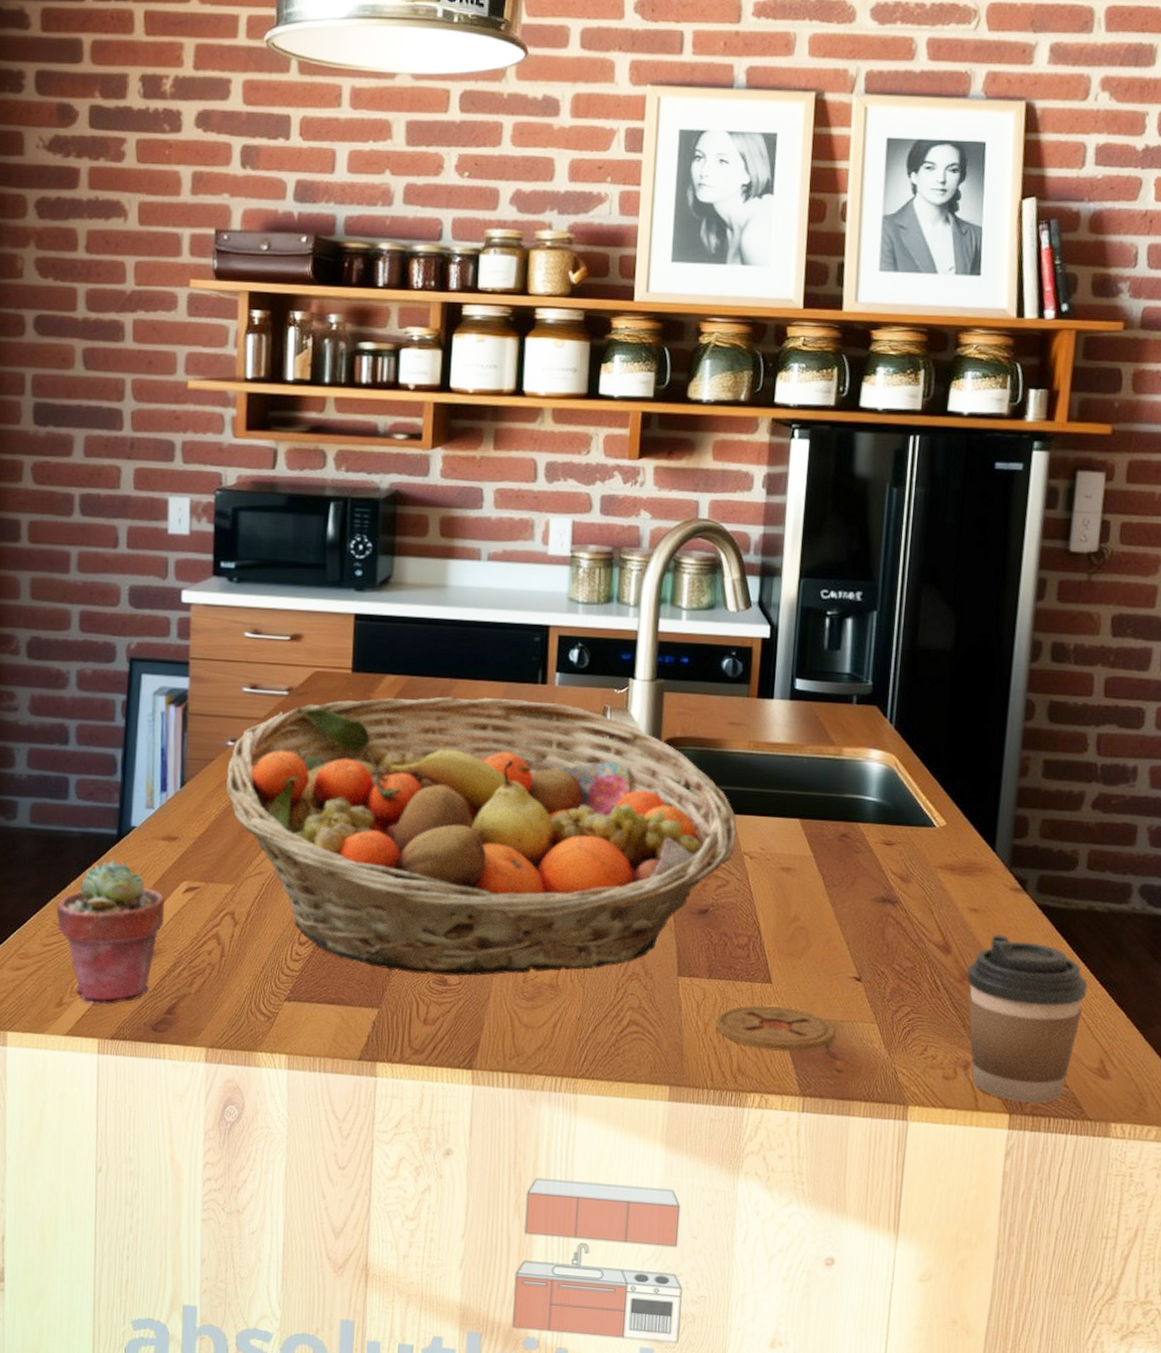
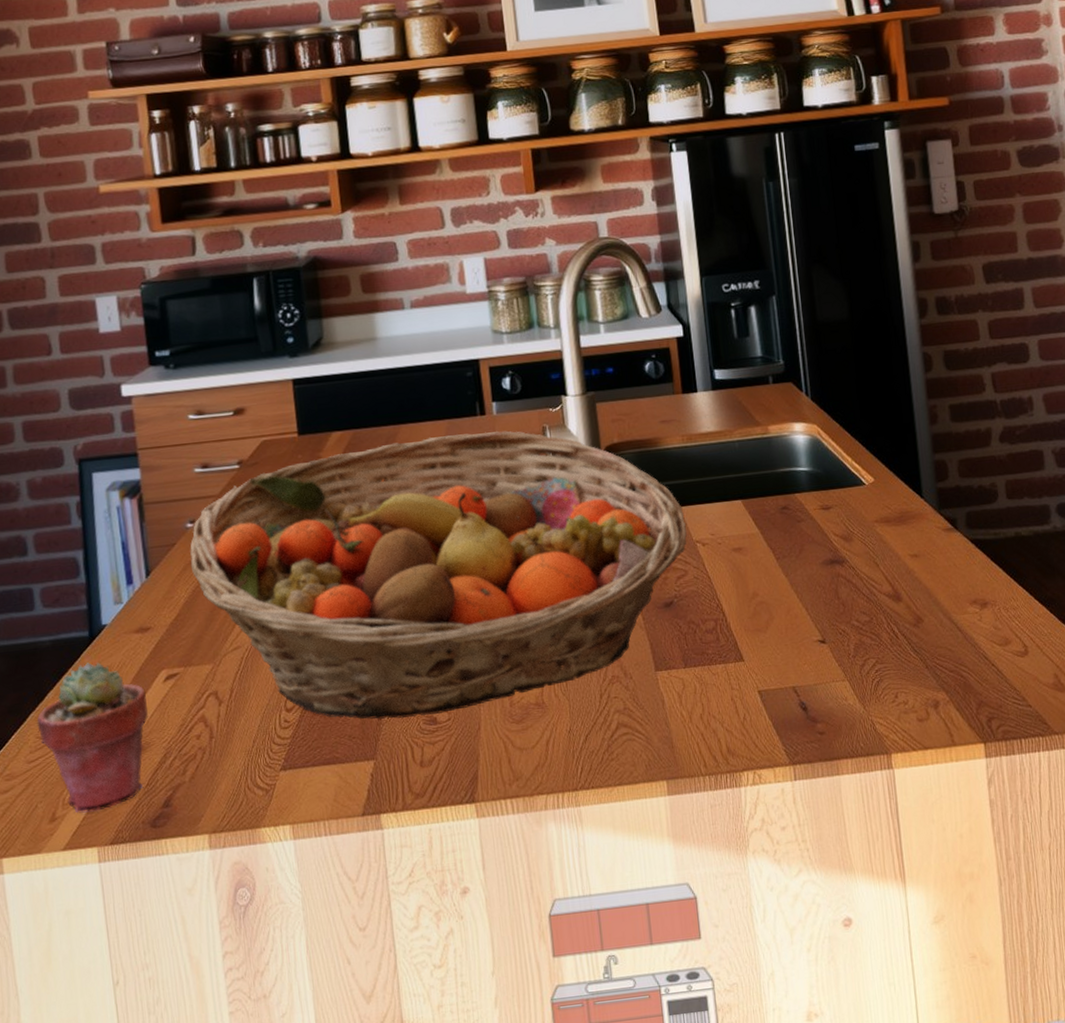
coaster: present [717,1005,836,1052] -> none [699,681,812,727]
coffee cup: present [966,934,1088,1103] -> none [919,574,1030,730]

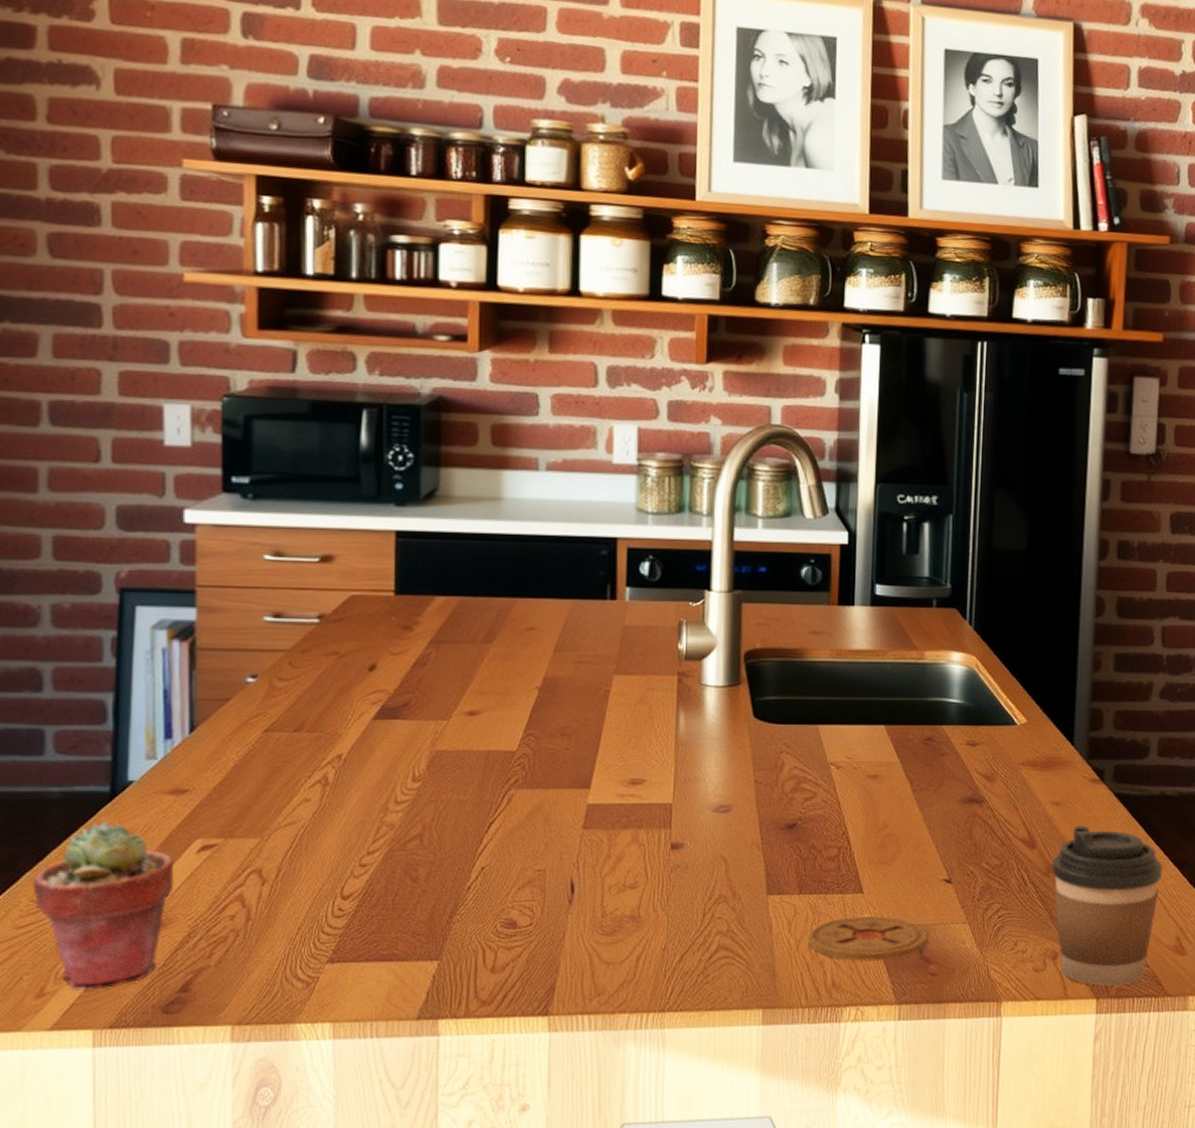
fruit basket: present [190,431,687,719] -> none [246,617,823,919]
coaster: none [699,681,812,727] -> present [809,916,929,962]
coffee cup: none [919,574,1030,730] -> present [1052,825,1163,986]

